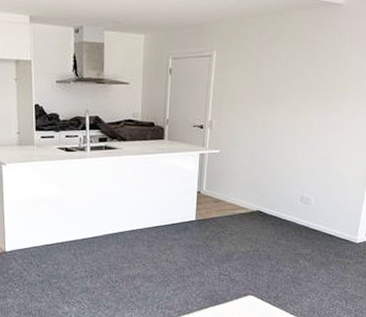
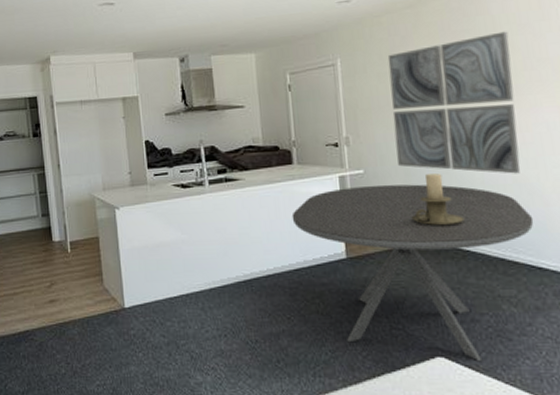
dining table: none [157,163,334,298] -> present [291,184,534,360]
wall art: none [247,47,348,164] -> present [387,31,521,174]
candle holder: none [249,158,287,200] -> present [411,173,465,226]

